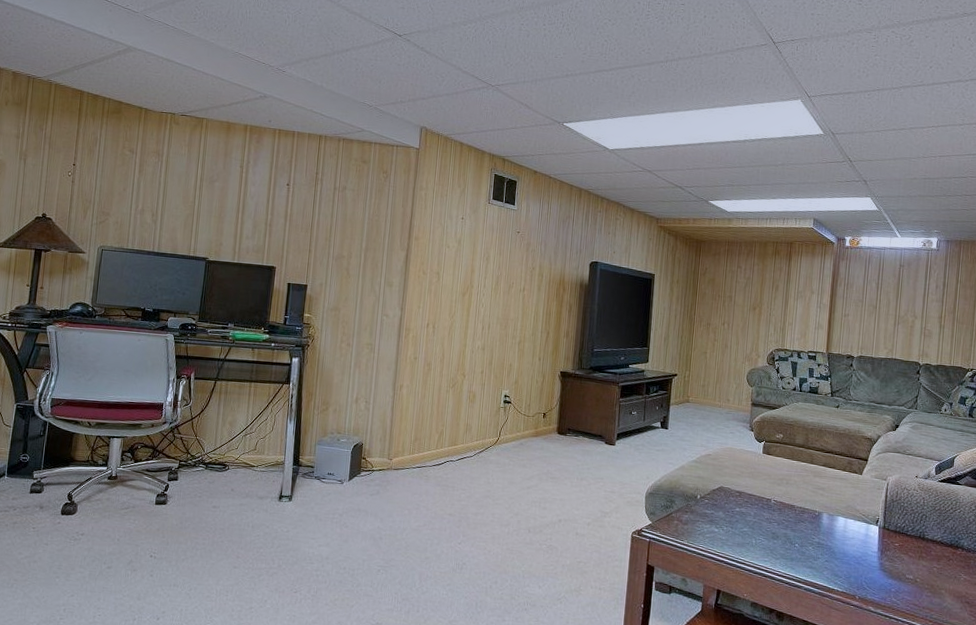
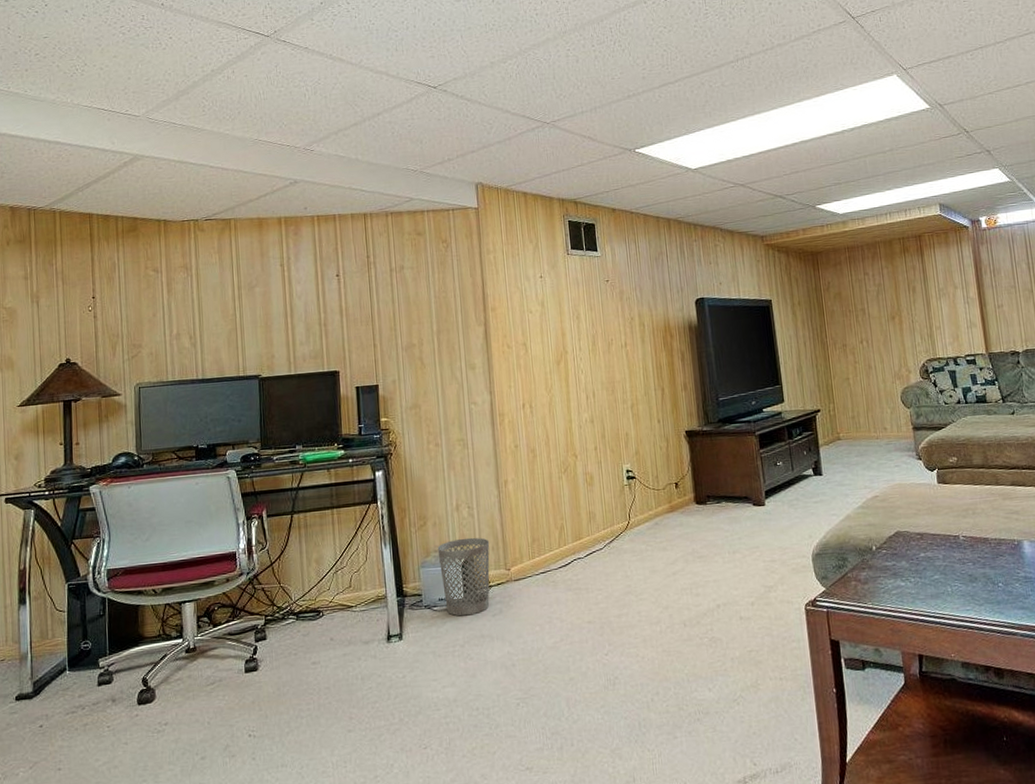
wastebasket: none [333,426,379,491] -> present [437,537,490,616]

